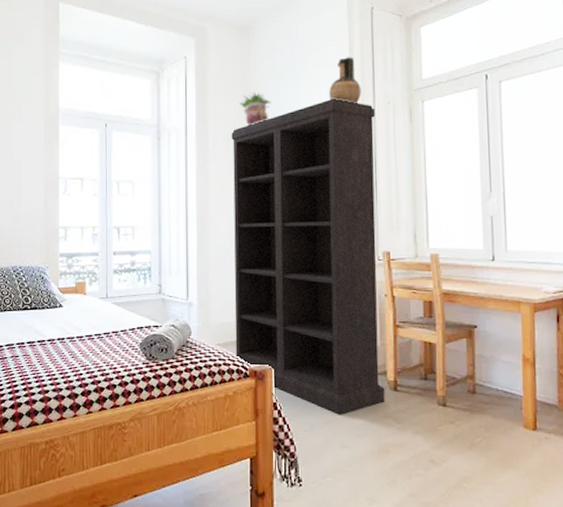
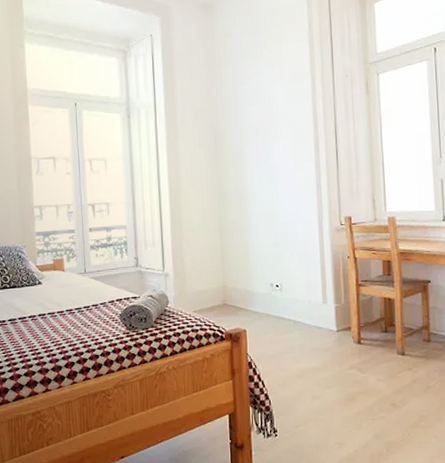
bookshelf: present [231,99,386,415] -> none [199,73,351,369]
potted plant: present [240,90,272,126] -> none [206,67,237,102]
ceramic jug: present [329,57,362,103] -> none [291,32,321,77]

